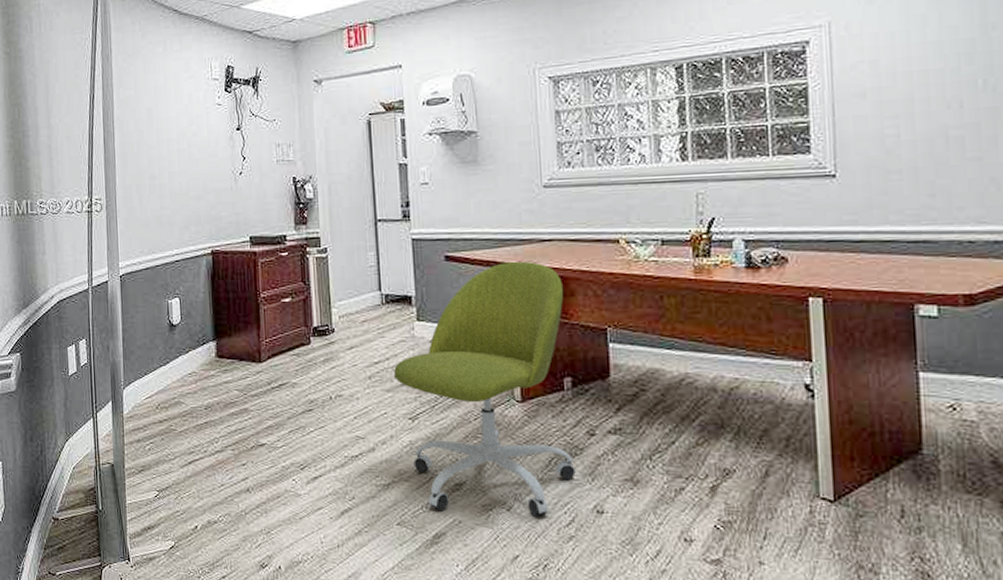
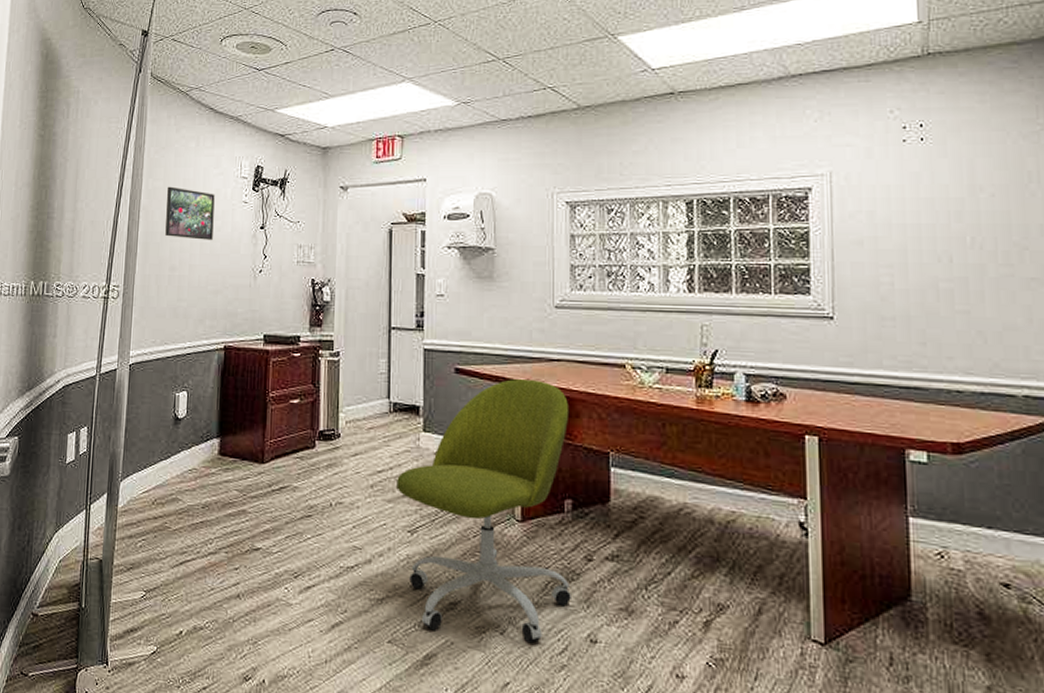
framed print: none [139,94,190,147] -> present [165,186,215,240]

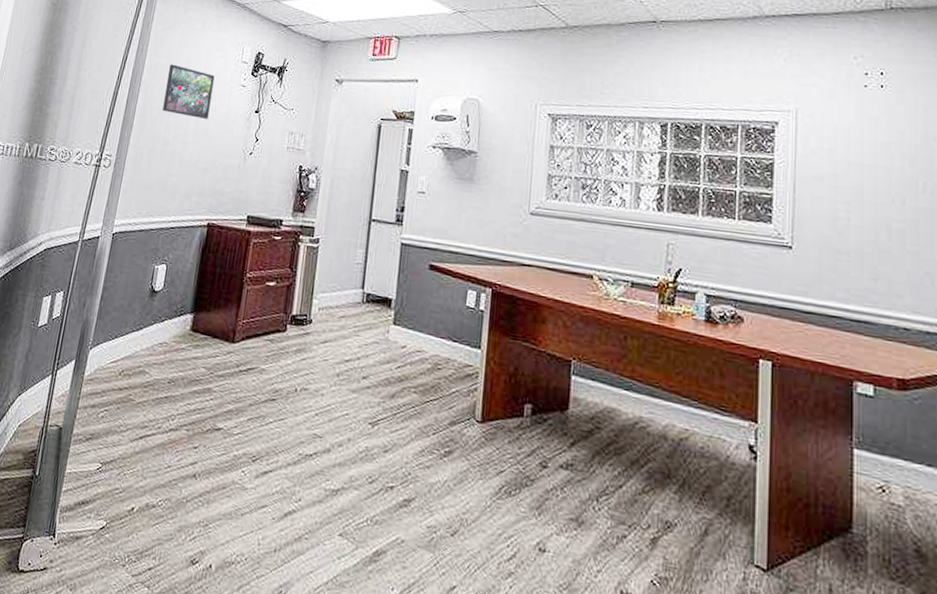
office chair: present [397,378,571,644] -> none [362,280,536,548]

